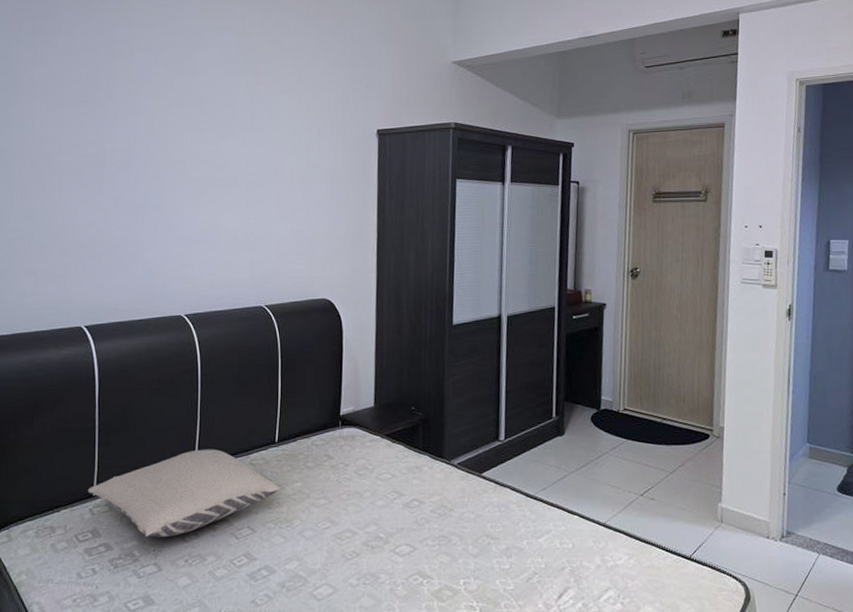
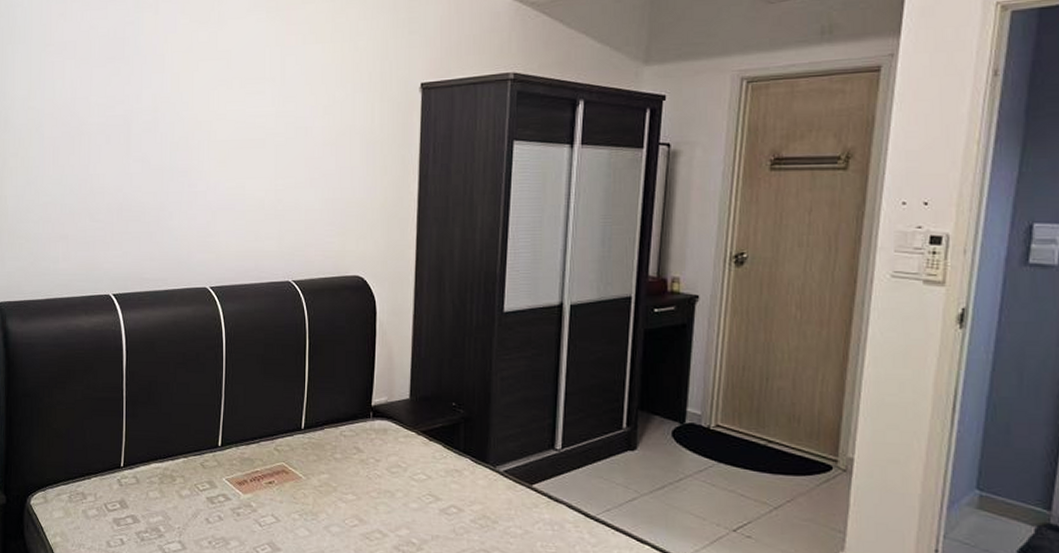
pillow: present [87,449,279,538] -> none [116,429,305,516]

